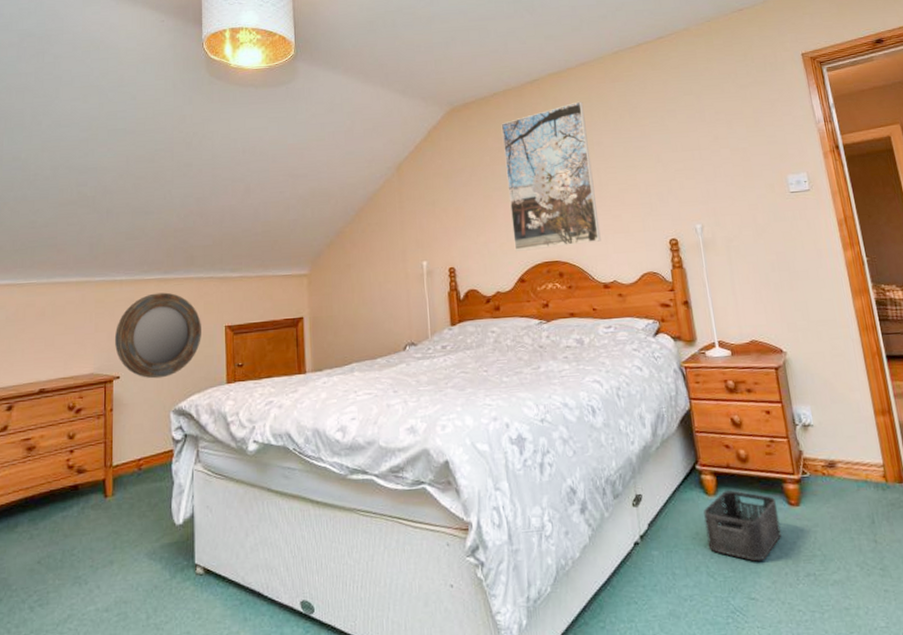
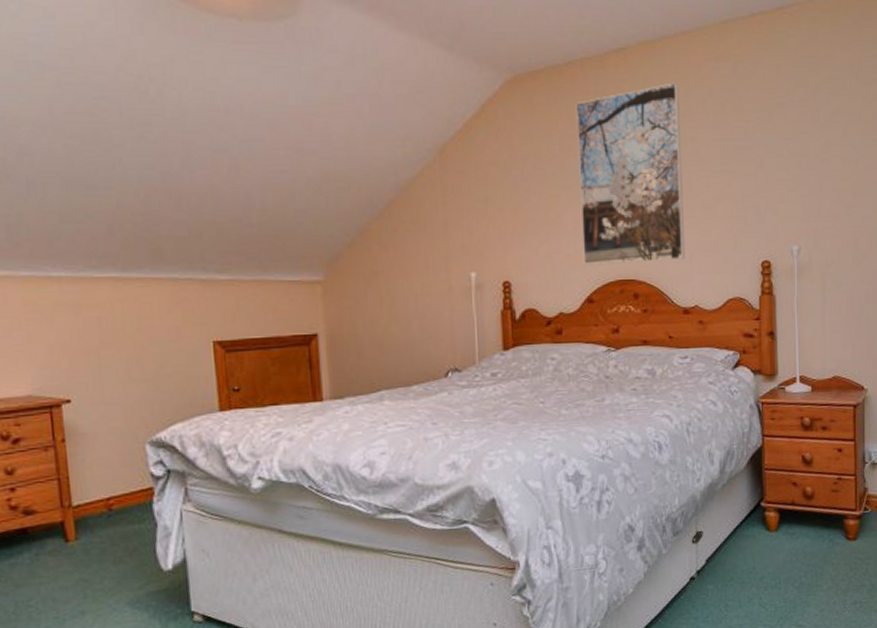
home mirror: present [114,292,201,379] -> none [57,295,181,404]
storage bin: present [703,490,782,562] -> none [762,526,835,593]

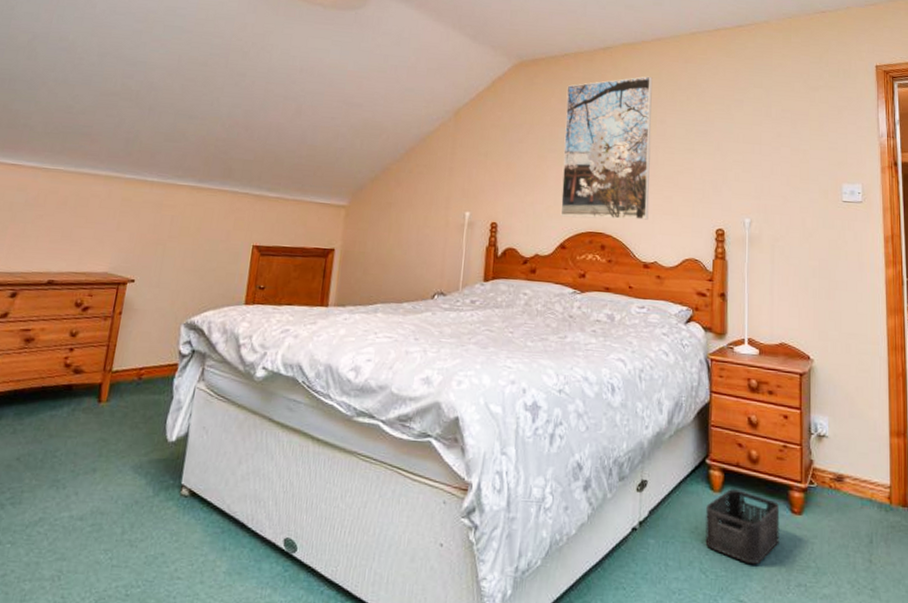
storage bin: none [762,526,835,593] -> present [705,489,780,565]

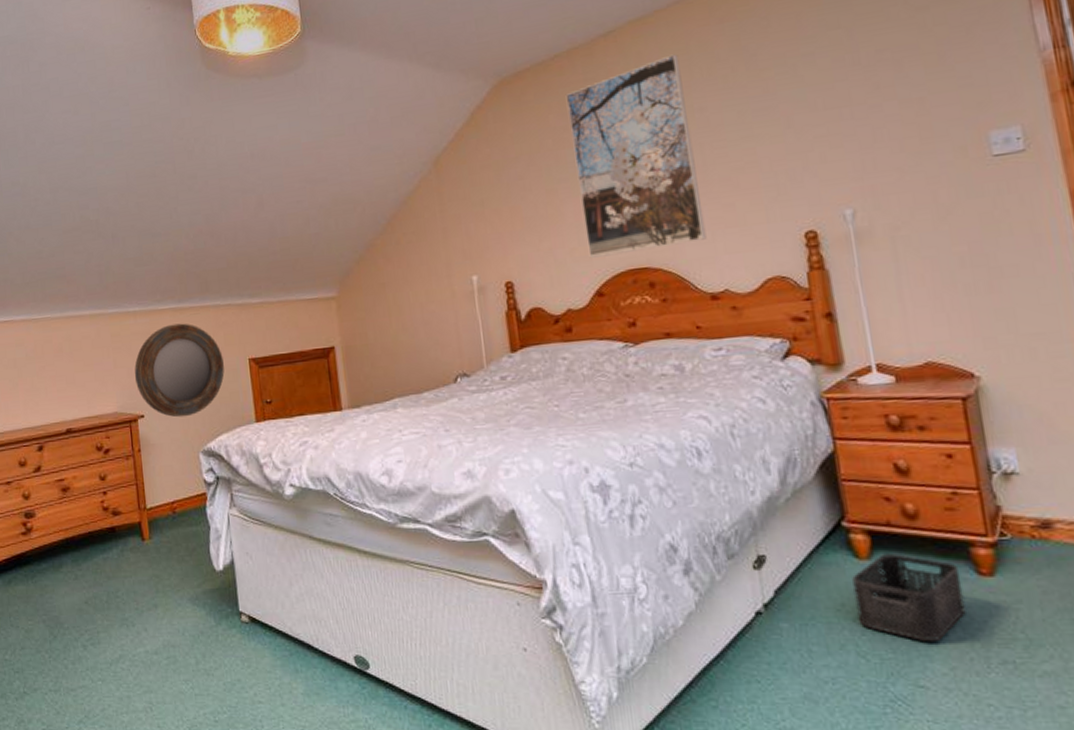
home mirror: none [134,200,229,289] -> present [134,323,225,418]

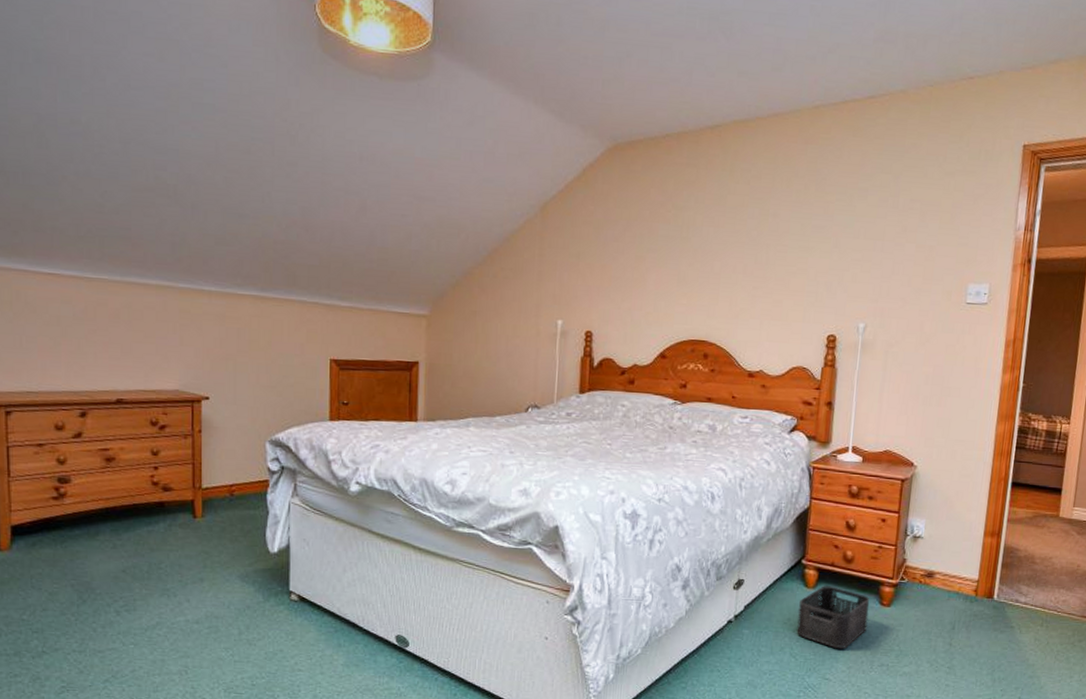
home mirror: present [134,323,225,418] -> none [202,311,303,406]
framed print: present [565,54,707,258] -> none [660,160,767,327]

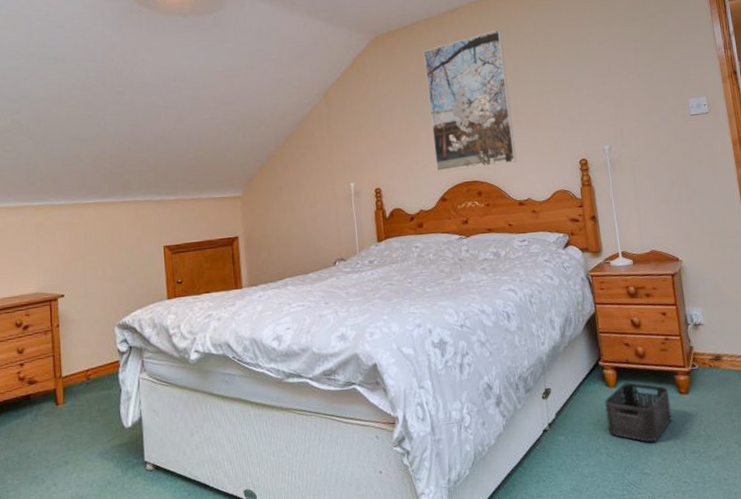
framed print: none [660,160,767,327] -> present [423,29,517,173]

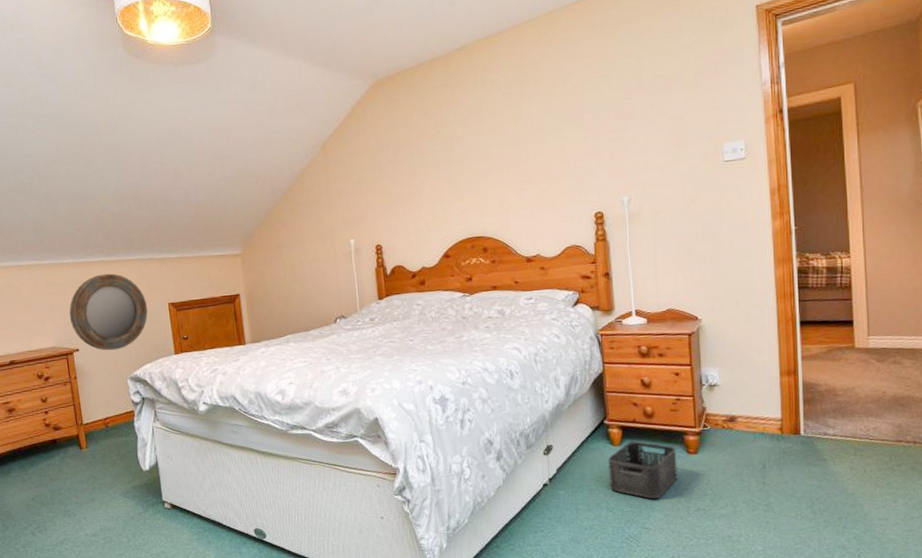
home mirror: none [56,215,141,297] -> present [69,273,148,351]
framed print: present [423,29,517,173] -> none [427,69,526,228]

